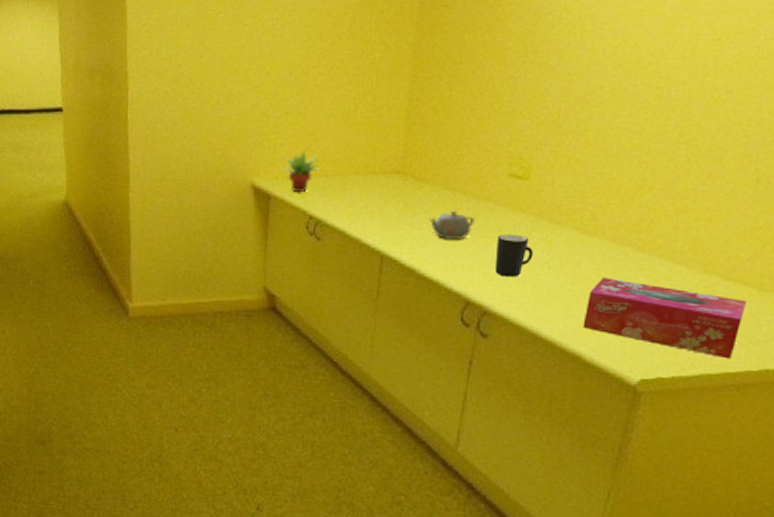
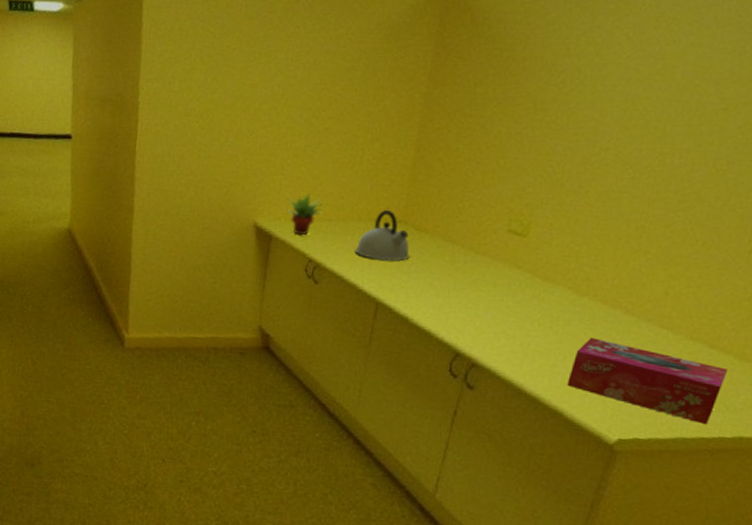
kettle: none [355,162,411,213] -> present [355,210,409,261]
teapot: present [429,210,475,239] -> none [426,262,471,292]
mug: present [494,234,533,277] -> none [486,289,525,332]

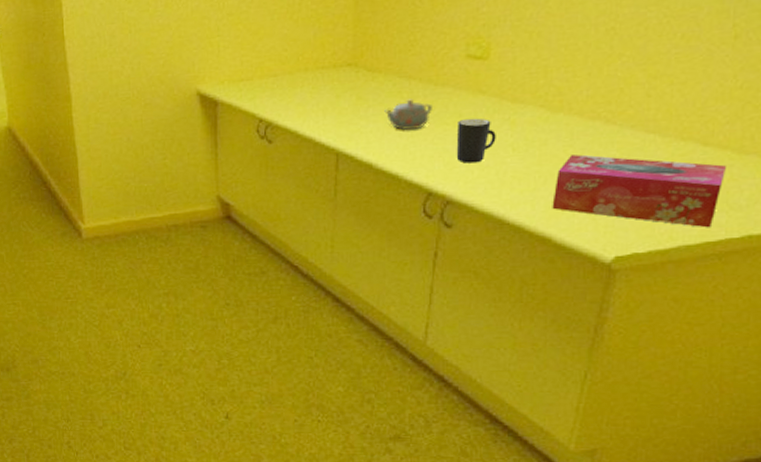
succulent plant: present [285,193,325,235] -> none [227,51,269,95]
kettle: present [355,210,409,261] -> none [306,55,364,109]
teapot: none [426,262,471,292] -> present [384,99,432,130]
mug: none [486,289,525,332] -> present [456,118,496,164]

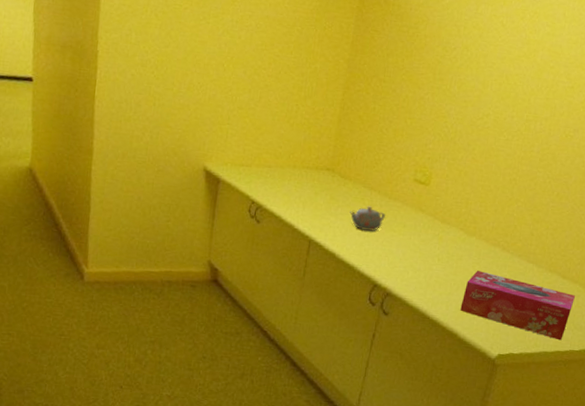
mug: present [456,118,496,164] -> none [397,229,428,266]

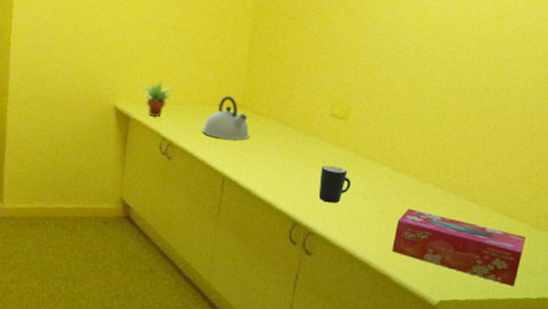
succulent plant: none [231,142,266,179] -> present [141,81,175,117]
kettle: none [291,159,336,204] -> present [202,96,249,140]
teapot: present [350,206,386,231] -> none [264,141,302,167]
mug: none [397,229,428,266] -> present [318,165,351,204]

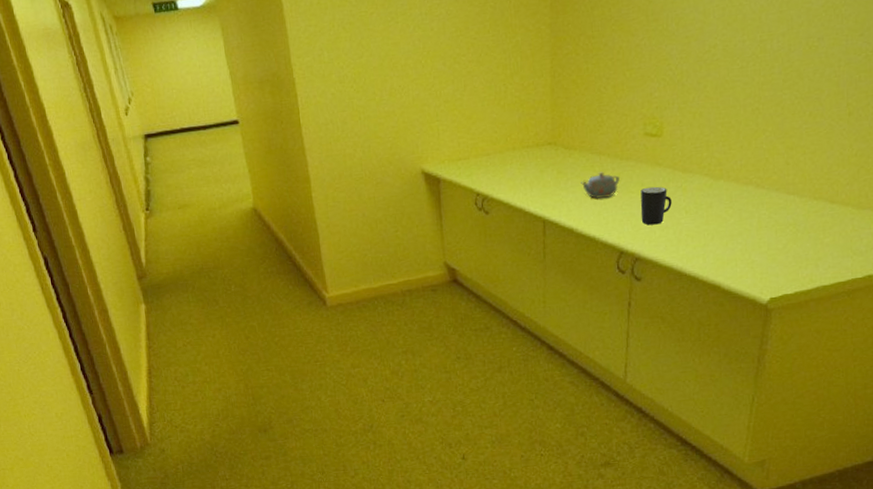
succulent plant: present [141,81,175,117] -> none [446,133,482,173]
kettle: present [202,96,249,140] -> none [515,135,564,182]
teapot: none [264,141,302,167] -> present [581,172,620,199]
tissue box: present [392,209,527,287] -> none [719,214,850,271]

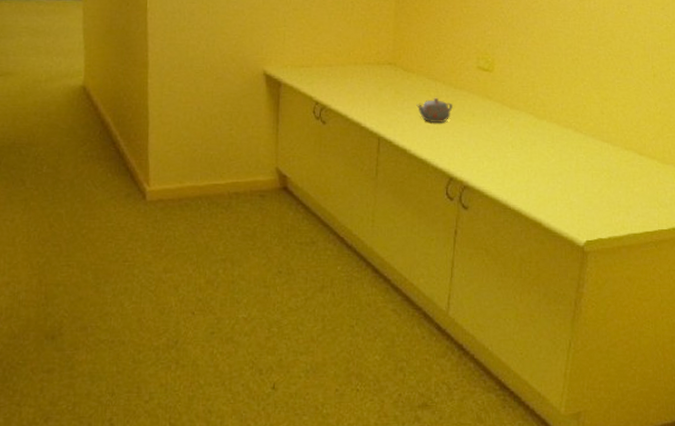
mug: present [640,186,672,226] -> none [470,118,500,155]

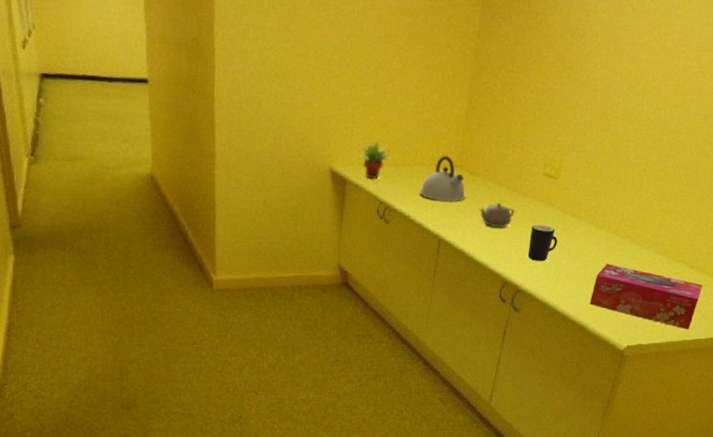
succulent plant: none [290,42,325,80] -> present [357,140,393,179]
kettle: none [355,54,401,99] -> present [419,156,465,202]
mug: none [470,118,500,155] -> present [527,224,558,262]
tissue box: none [541,155,656,221] -> present [590,264,703,330]

